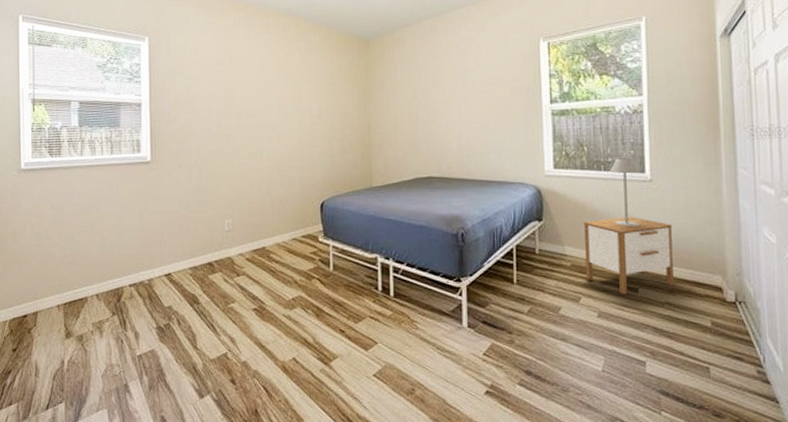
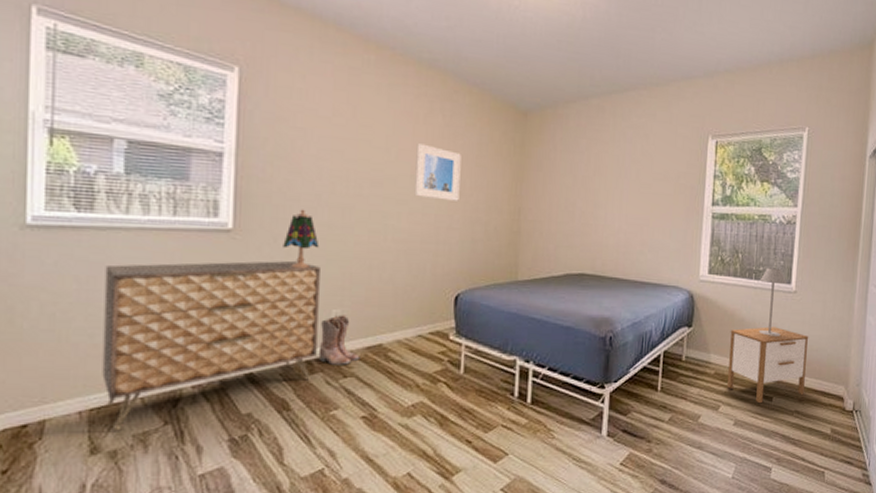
dresser: none [69,182,216,320] -> present [102,260,320,431]
table lamp: none [186,141,213,188] -> present [283,209,320,269]
boots: none [217,224,249,266] -> present [318,315,360,365]
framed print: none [280,78,318,123] -> present [414,143,461,201]

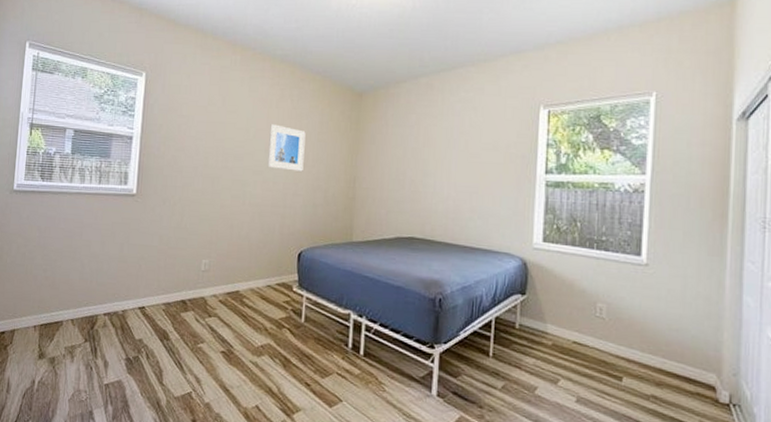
dresser: present [102,260,320,431] -> none [49,219,195,343]
table lamp: present [283,209,320,269] -> none [169,178,195,226]
boots: present [318,315,360,365] -> none [191,264,222,306]
nightstand: present [727,326,809,404] -> none [567,300,666,383]
table lamp: present [758,267,787,336] -> none [602,237,636,312]

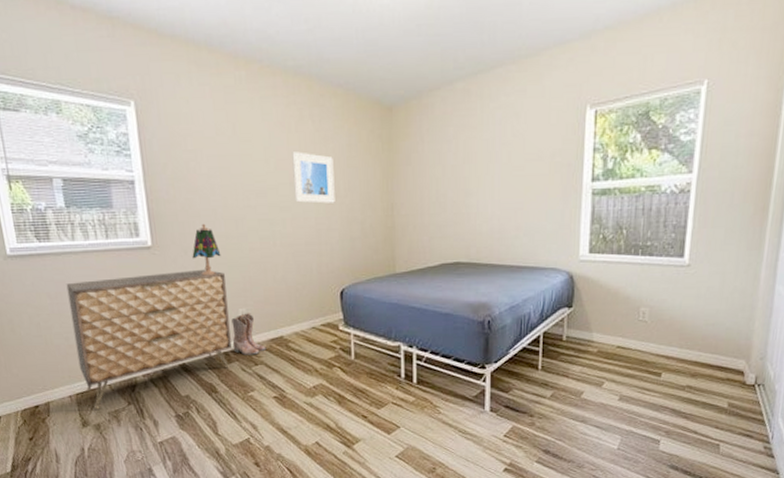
dresser: none [49,219,195,343] -> present [66,269,232,410]
table lamp: none [169,178,195,226] -> present [192,223,221,276]
boots: none [191,264,222,306] -> present [231,313,267,355]

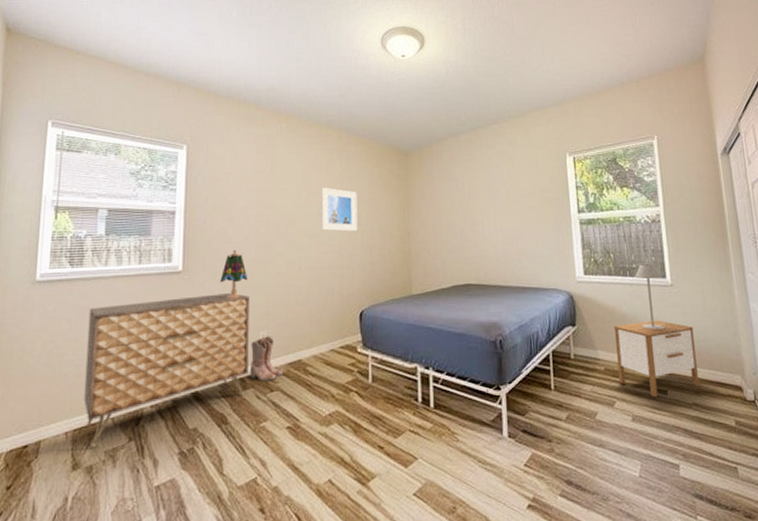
nightstand: none [612,303,705,380] -> present [613,320,699,398]
table lamp: none [645,241,679,313] -> present [635,264,665,330]

